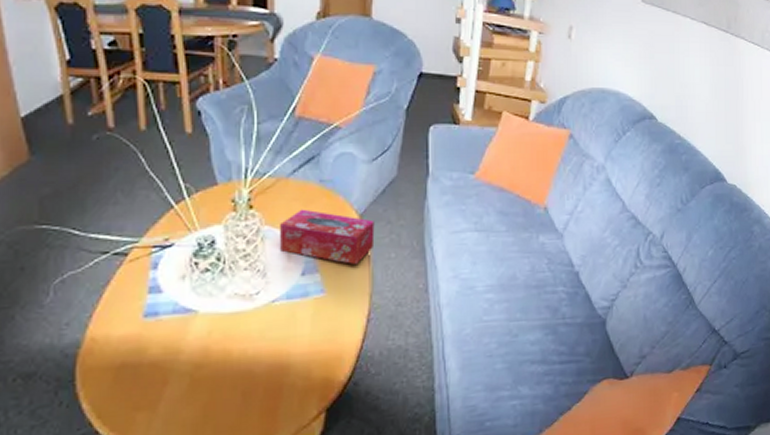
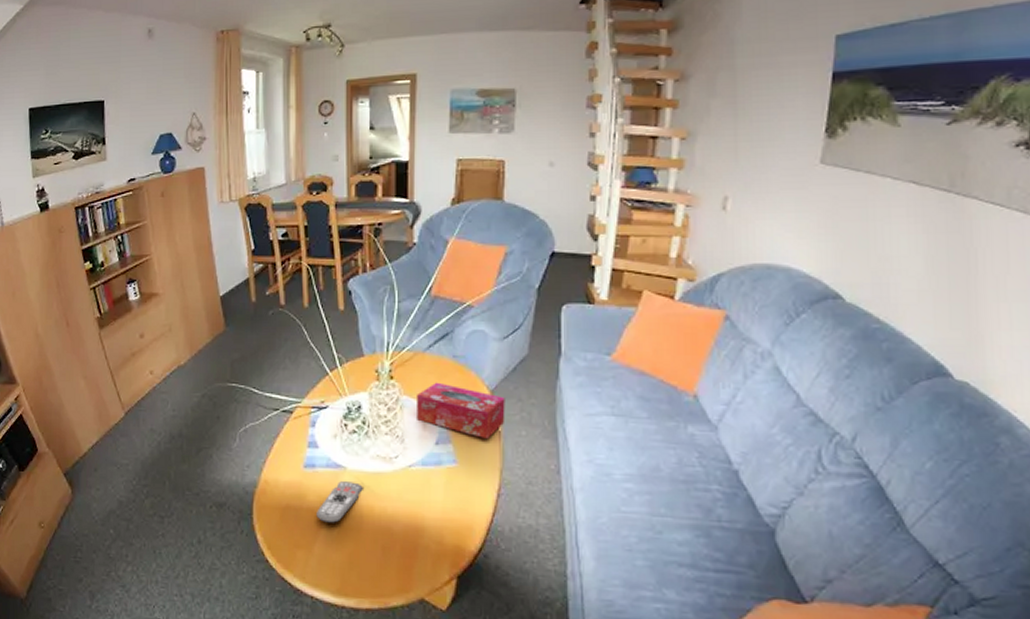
remote control: none [161,326,219,377] -> present [316,481,363,523]

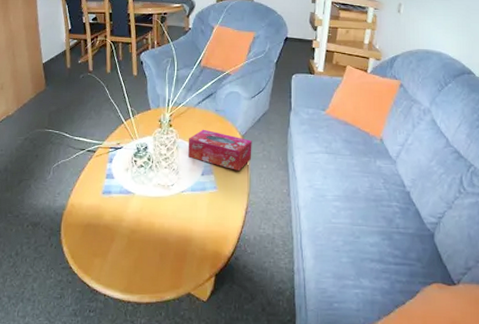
remote control: present [316,481,363,523] -> none [111,204,147,236]

